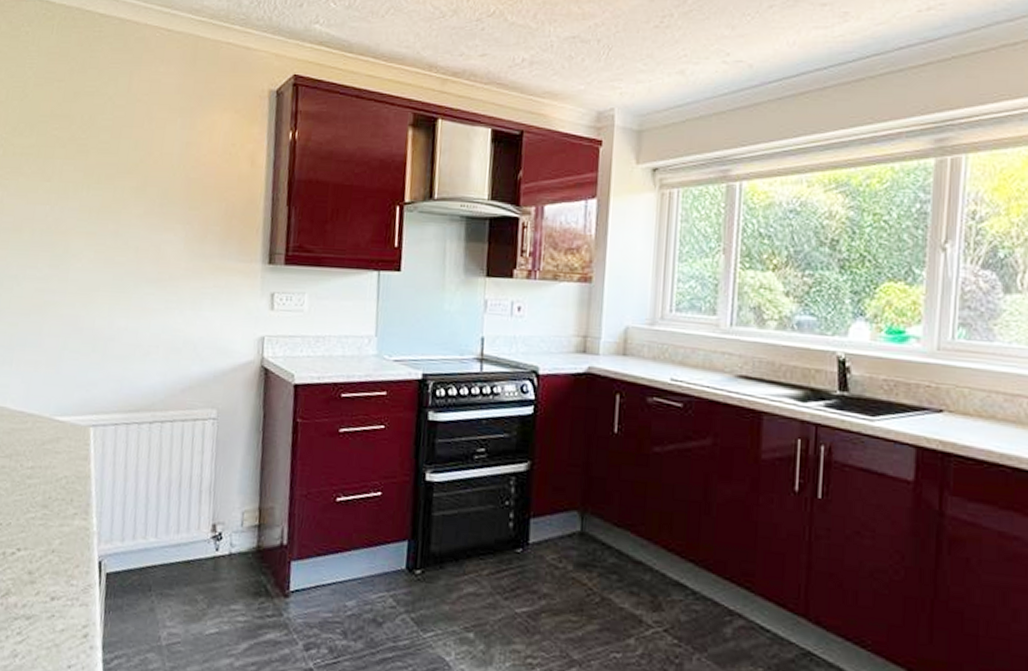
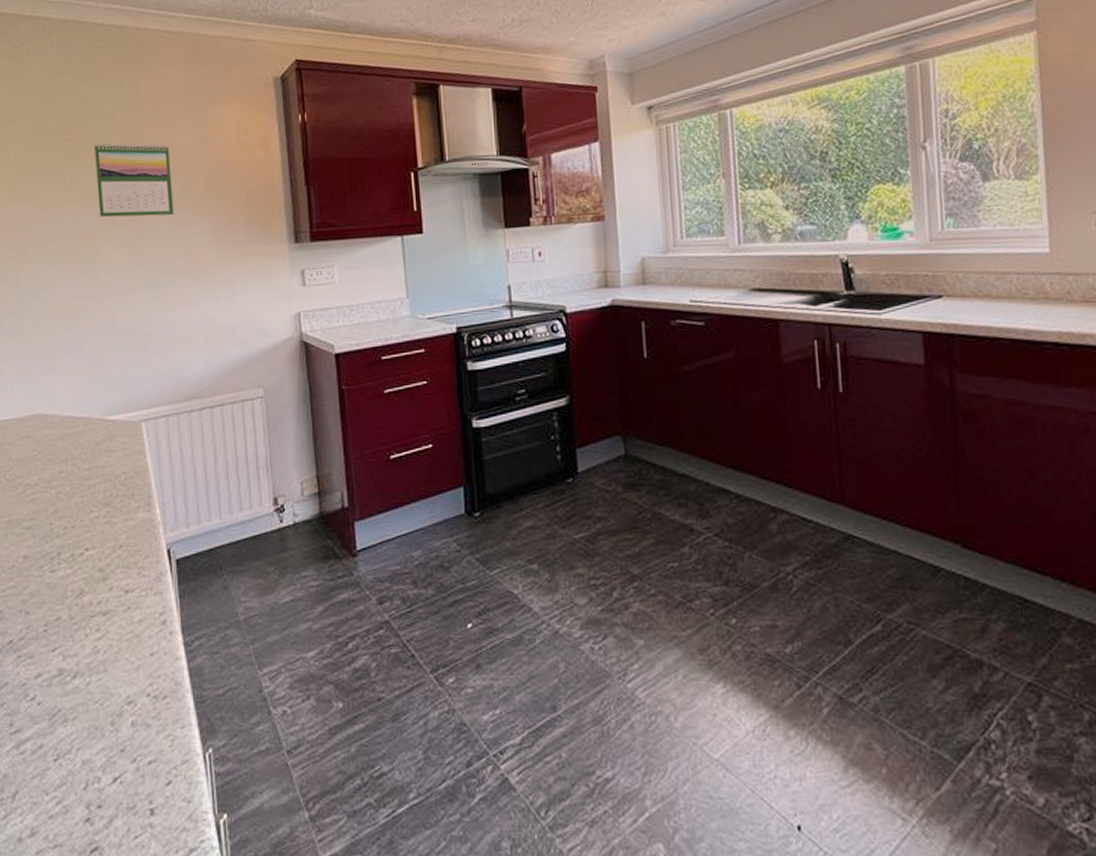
calendar: none [75,136,155,219] -> present [95,143,175,218]

